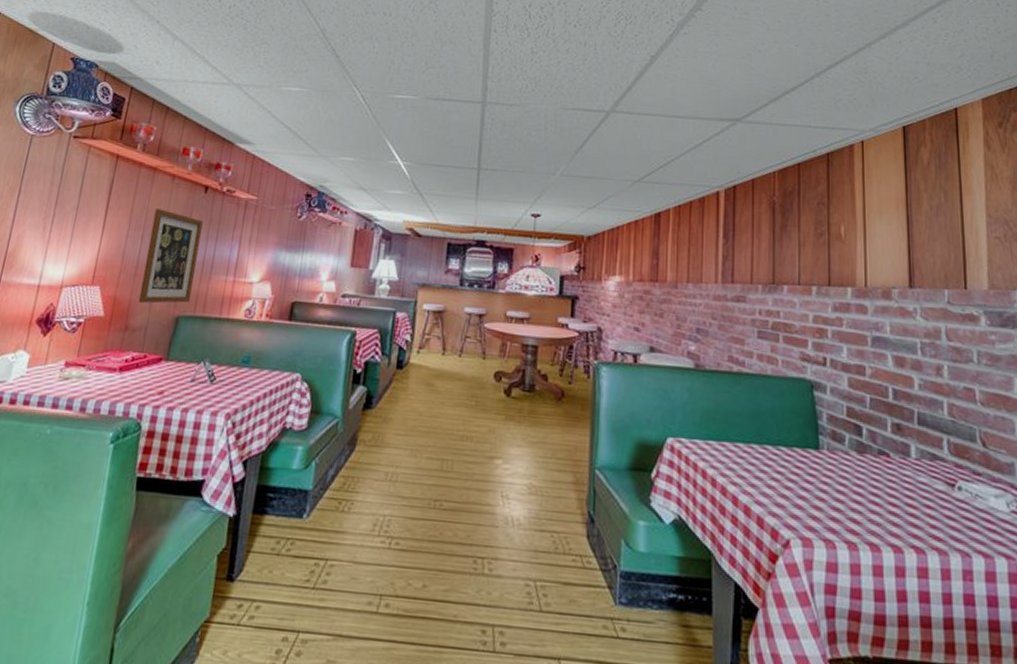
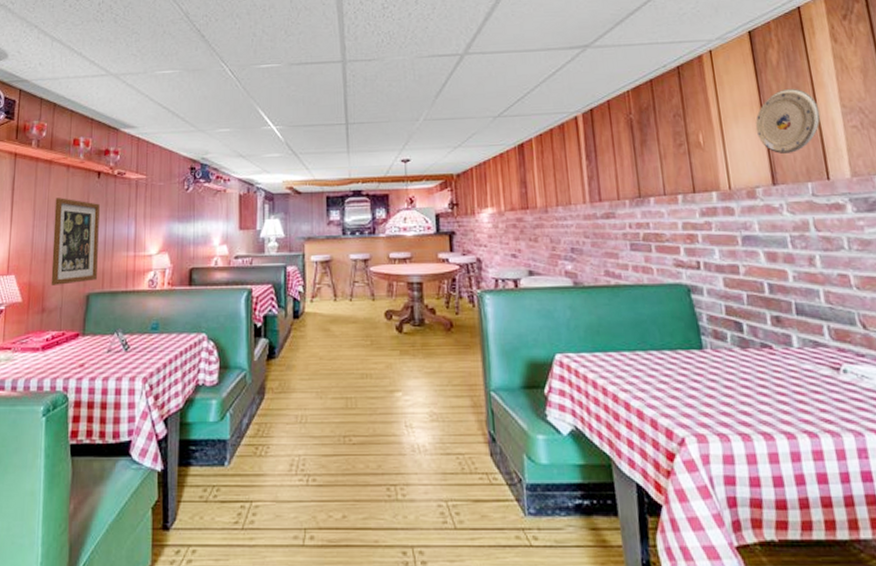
plate: none [898,190,965,257] -> present [755,88,821,154]

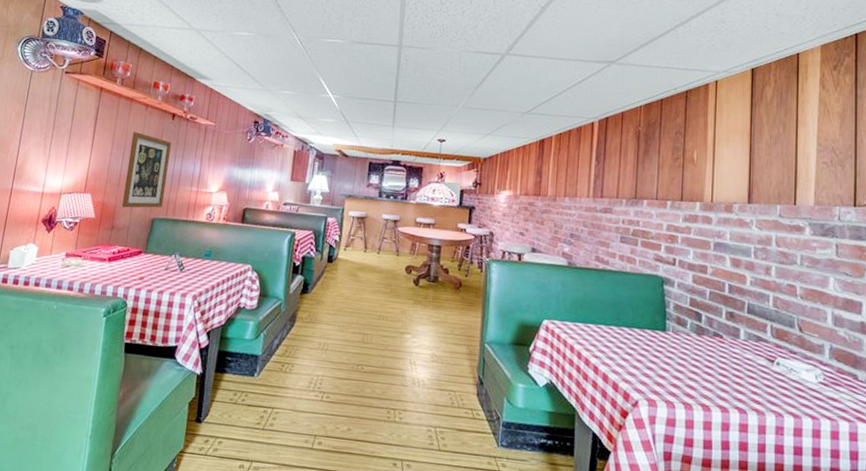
plate: present [755,88,821,154] -> none [742,122,799,178]

